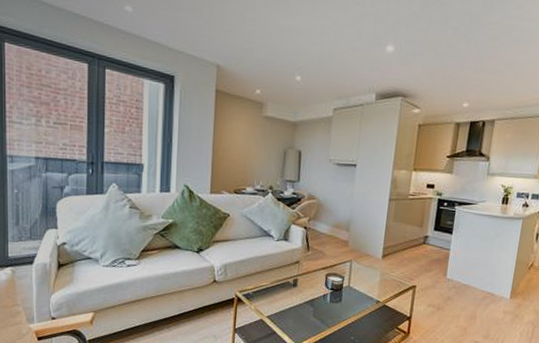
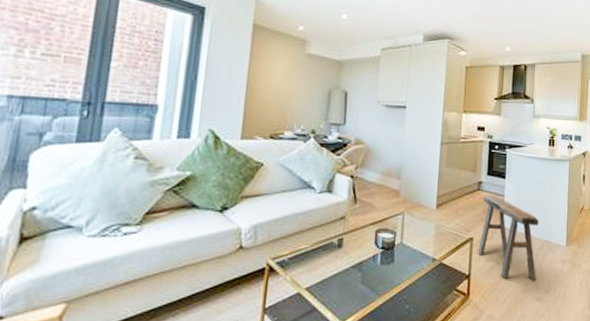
stool: none [419,248,484,327] -> present [478,195,539,281]

